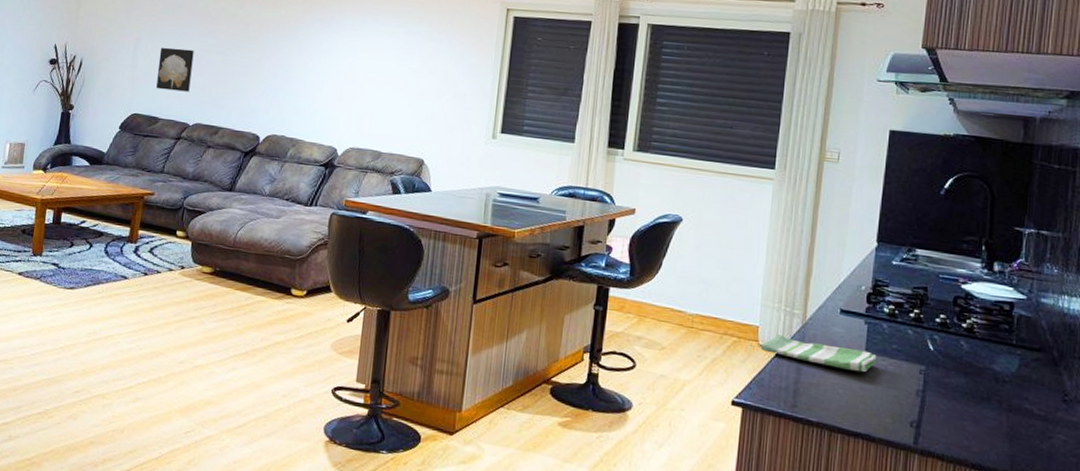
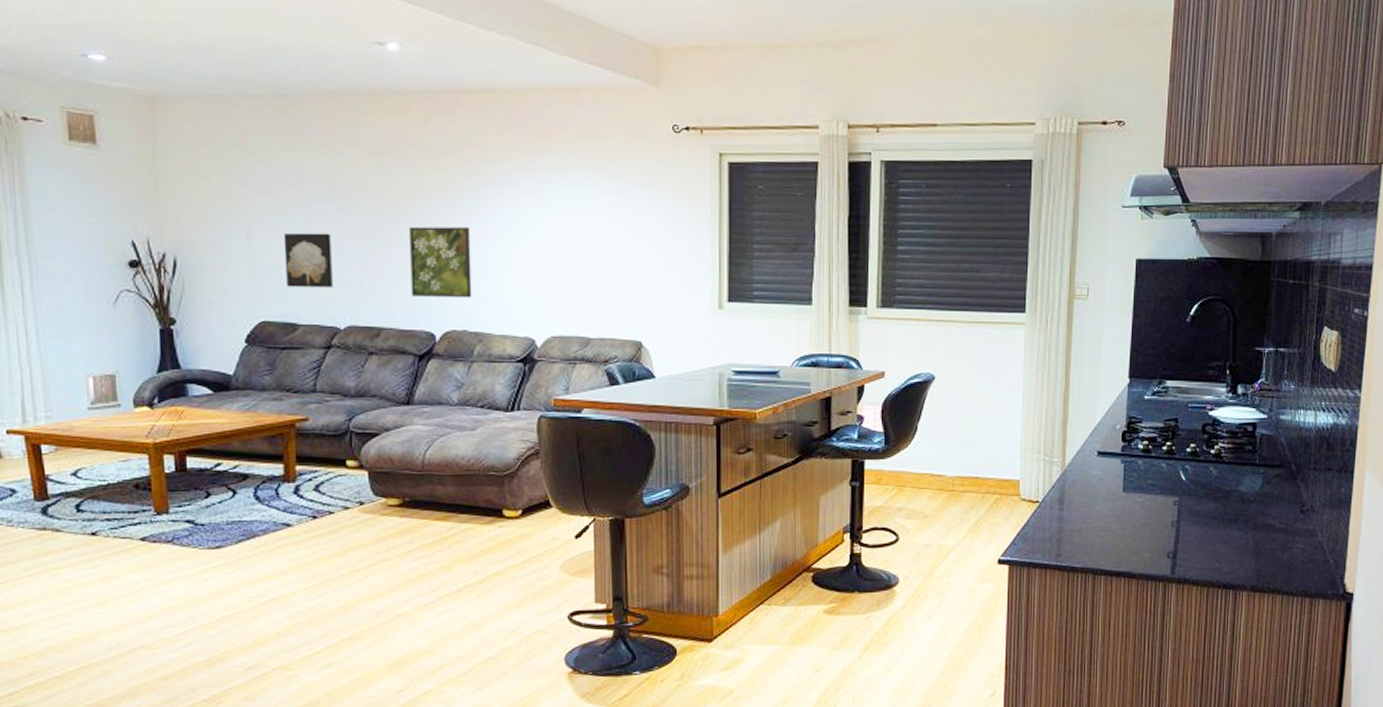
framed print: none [246,49,299,110] -> present [409,226,472,299]
dish towel: present [760,334,877,373] -> none [1022,486,1134,512]

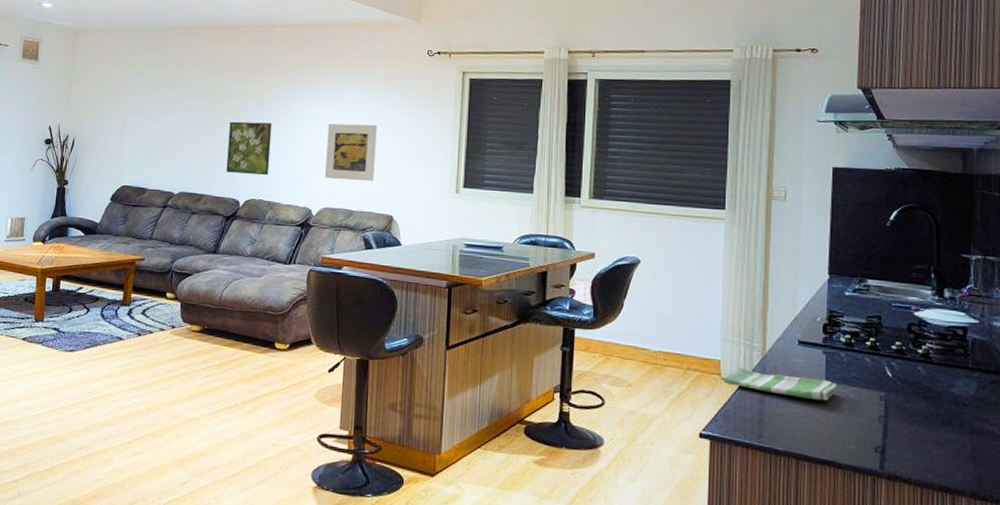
wall art: present [283,232,333,288] -> none [143,123,176,164]
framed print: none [548,225,614,300] -> present [325,123,377,182]
dish towel: none [1022,486,1134,512] -> present [723,367,837,401]

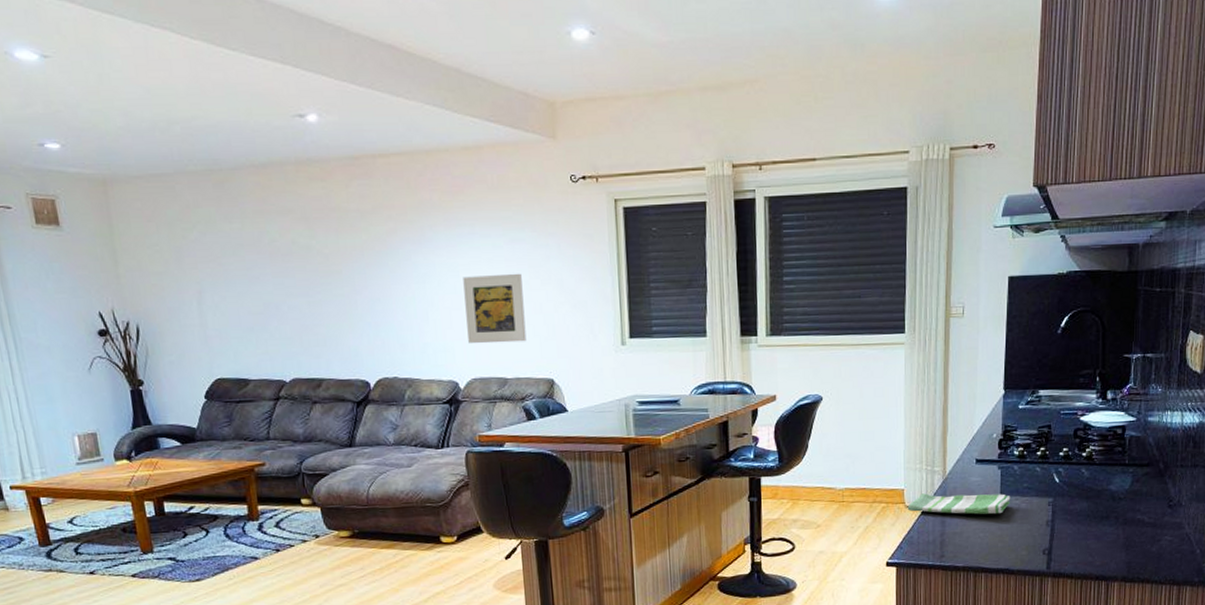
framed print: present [226,121,272,176] -> none [339,282,400,349]

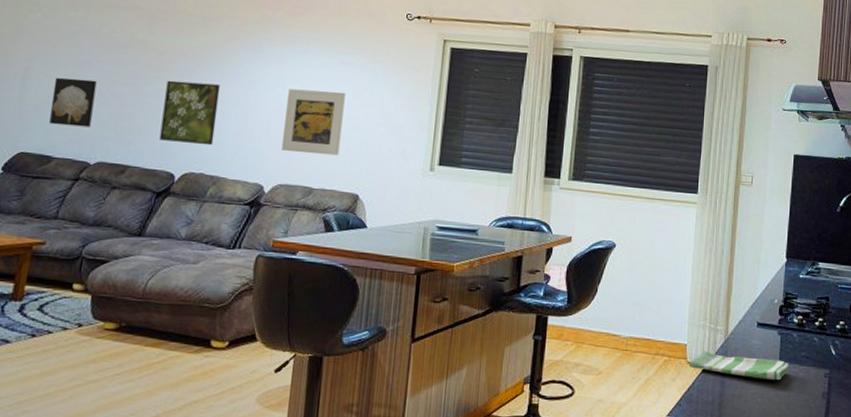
wall art: none [229,295,277,347] -> present [49,77,97,128]
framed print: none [339,282,400,349] -> present [159,80,221,146]

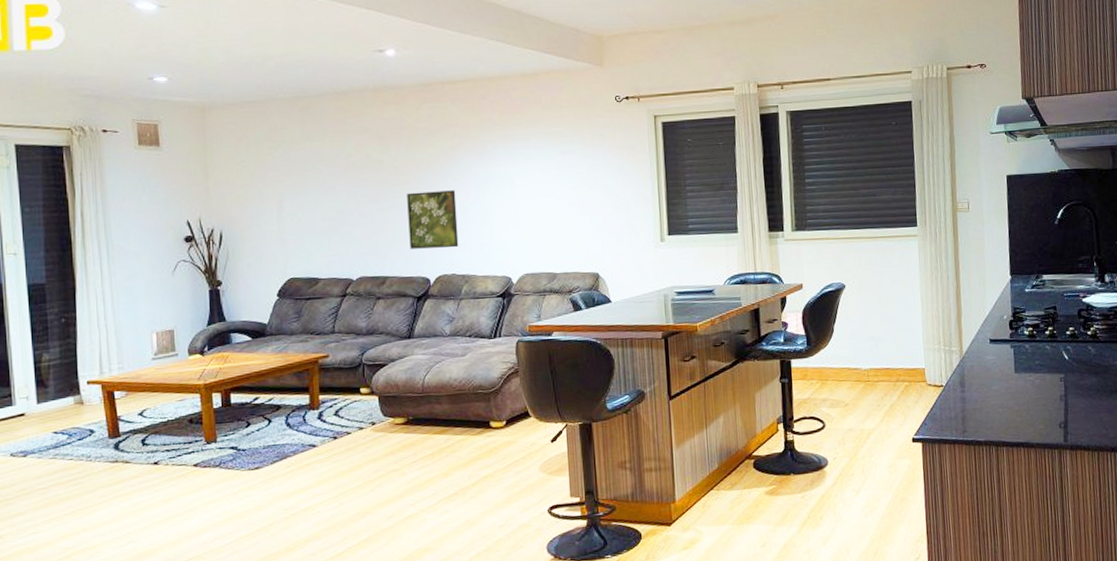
wall art: present [49,77,97,128] -> none [306,203,347,249]
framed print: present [282,88,345,156] -> none [518,180,575,243]
dish towel: present [688,351,789,381] -> none [928,371,1025,391]

